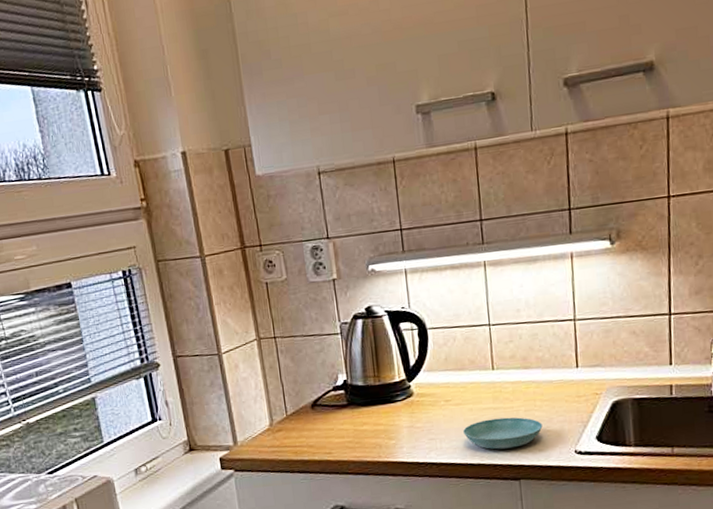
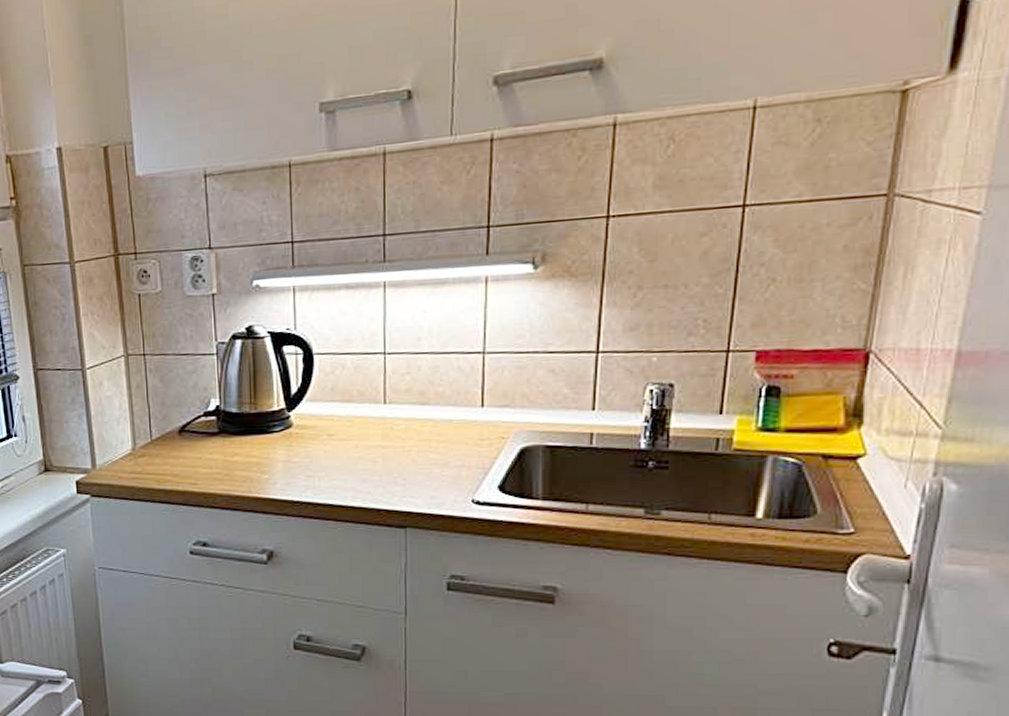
saucer: present [463,417,543,450] -> none [346,457,437,493]

